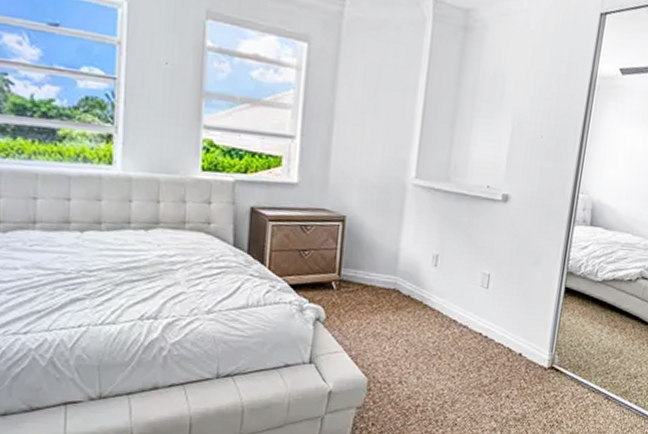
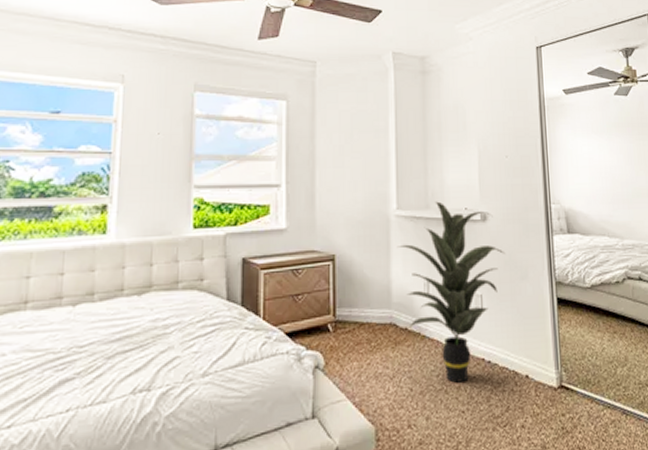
indoor plant: none [411,175,522,351] -> present [398,201,506,383]

